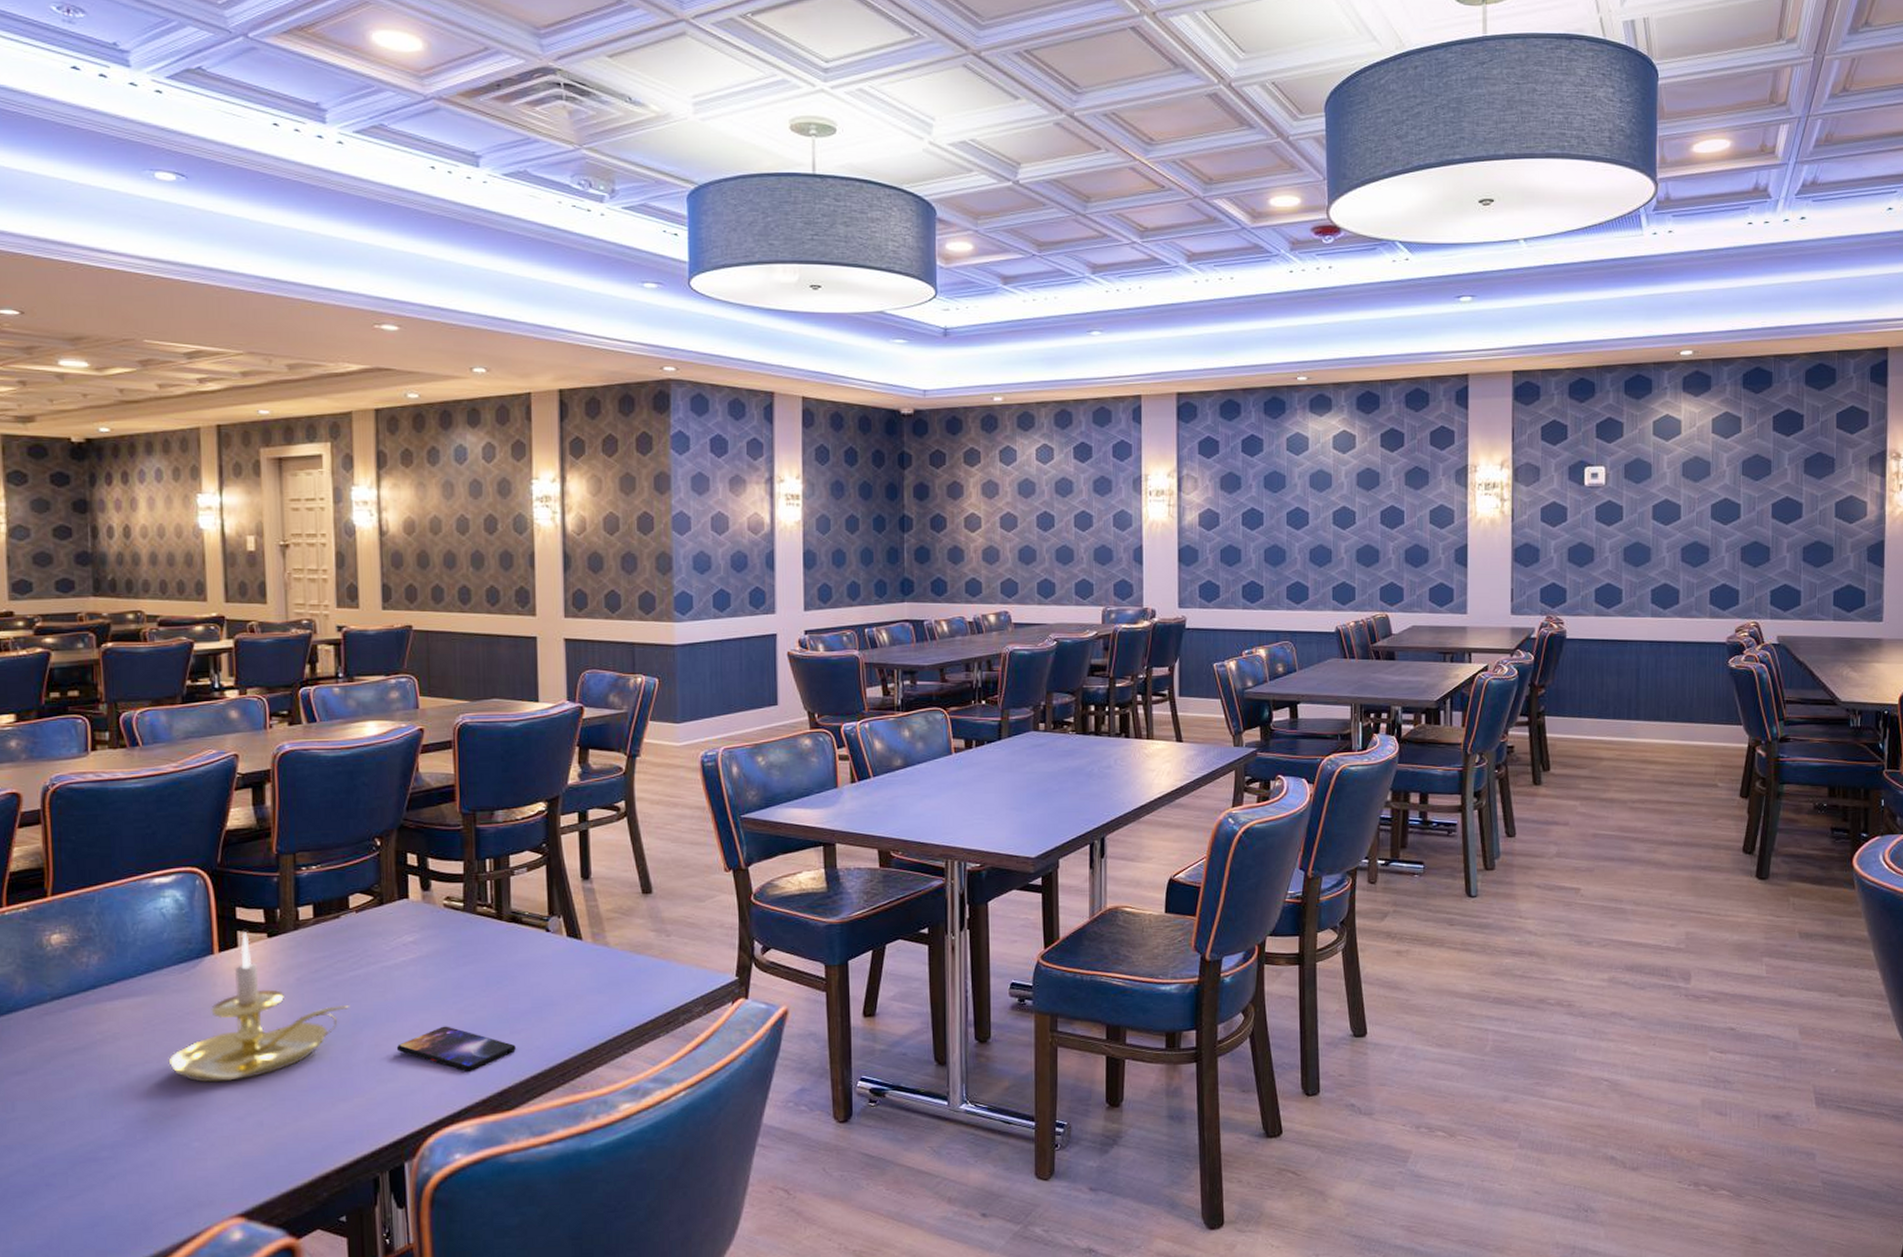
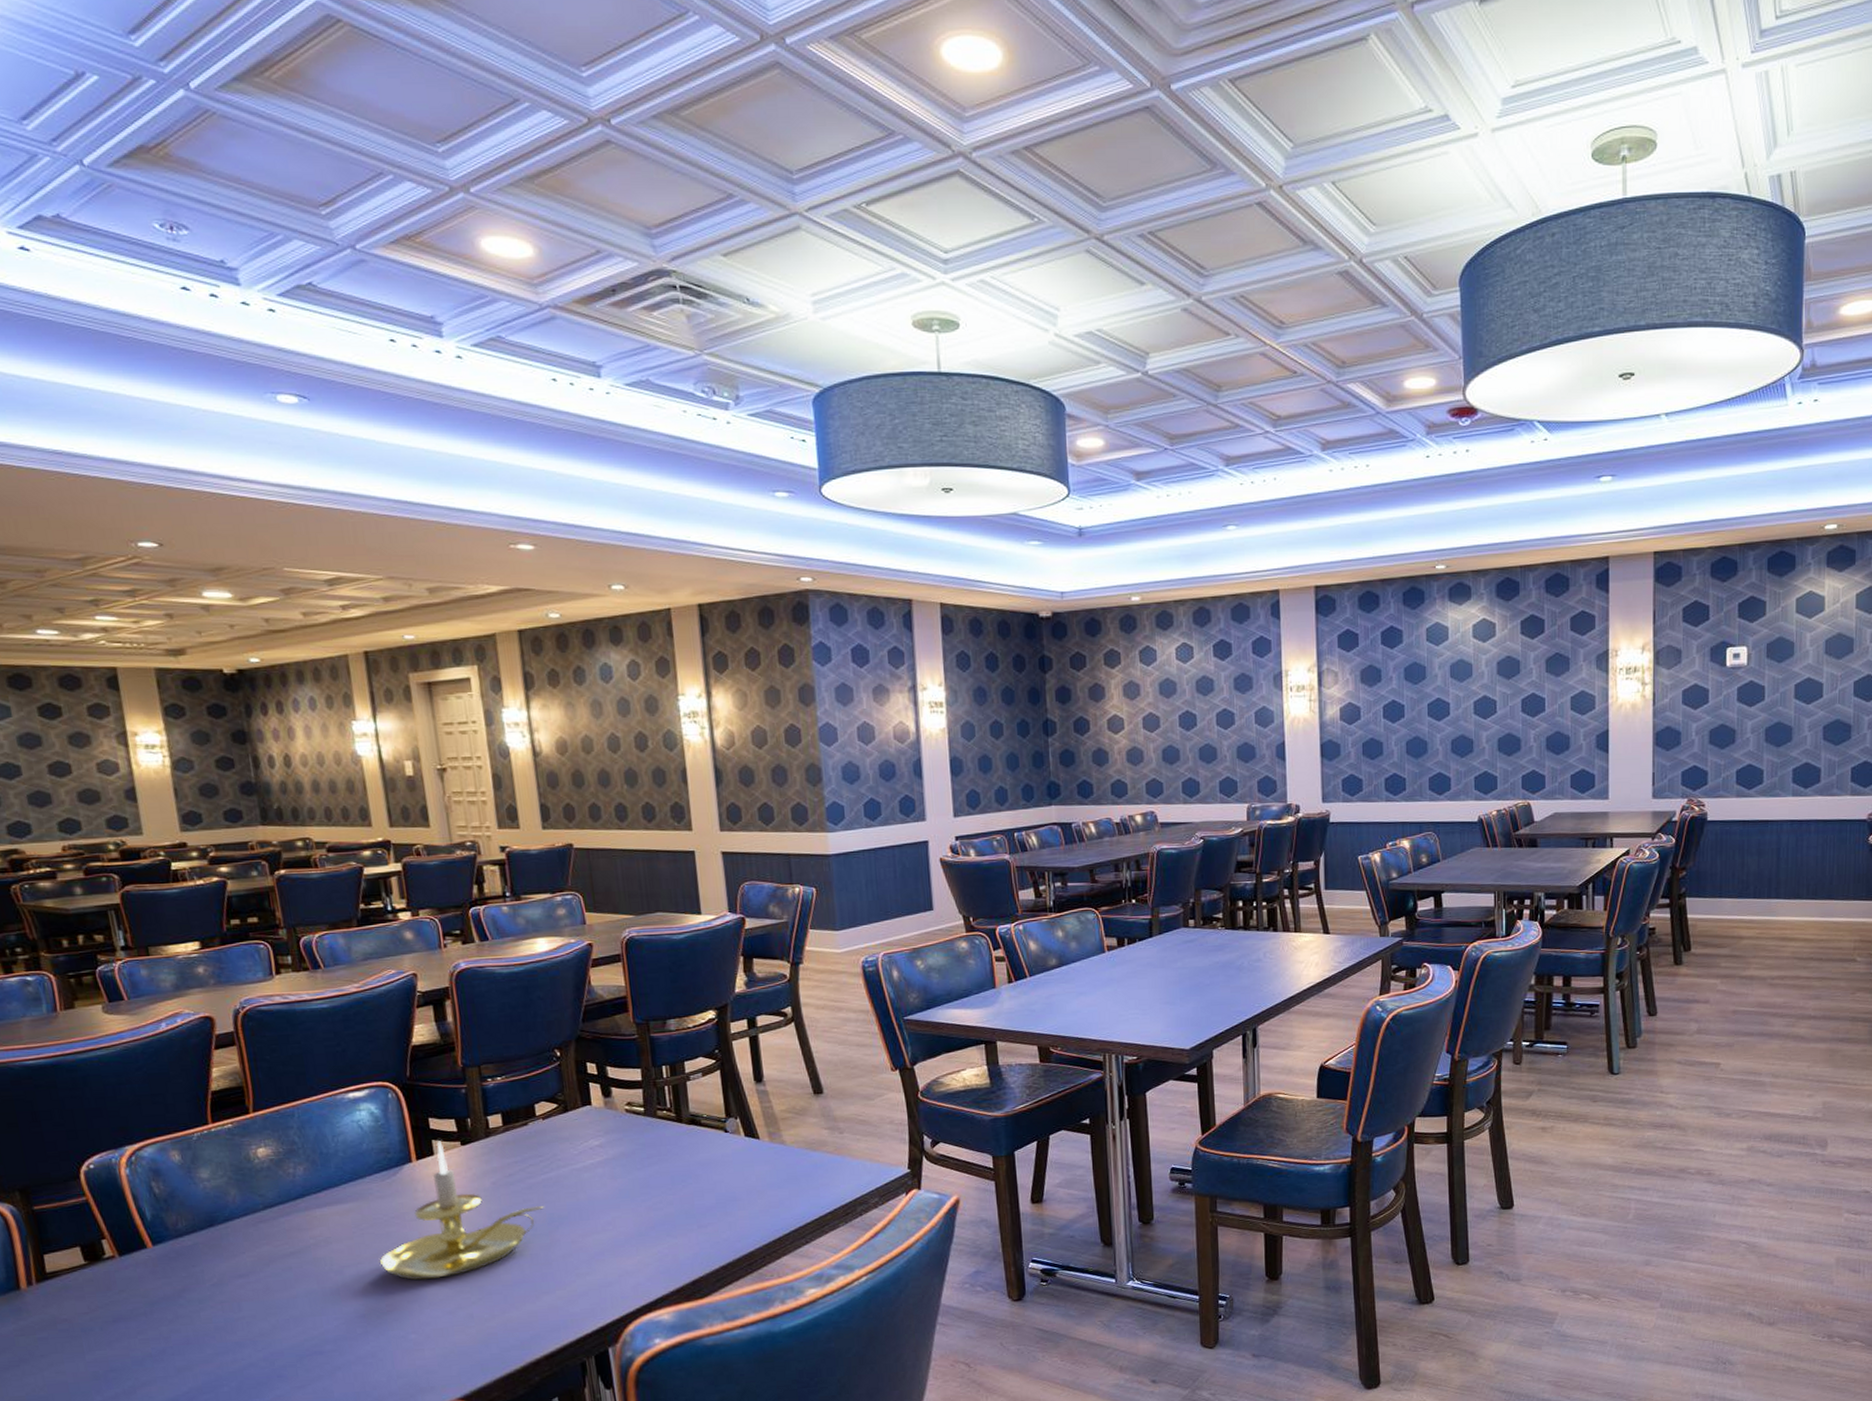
smartphone: present [396,1026,516,1071] -> none [591,1222,704,1264]

